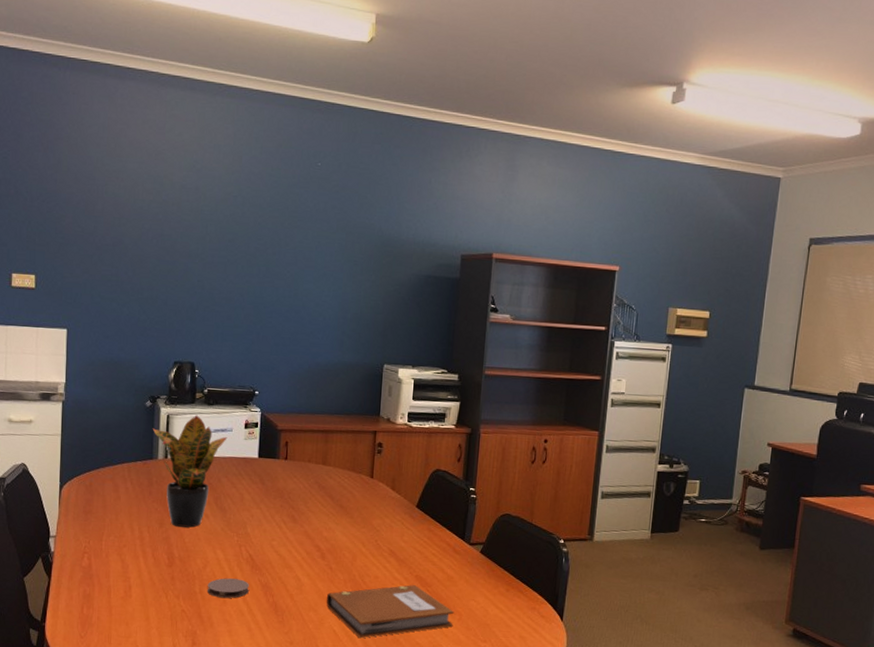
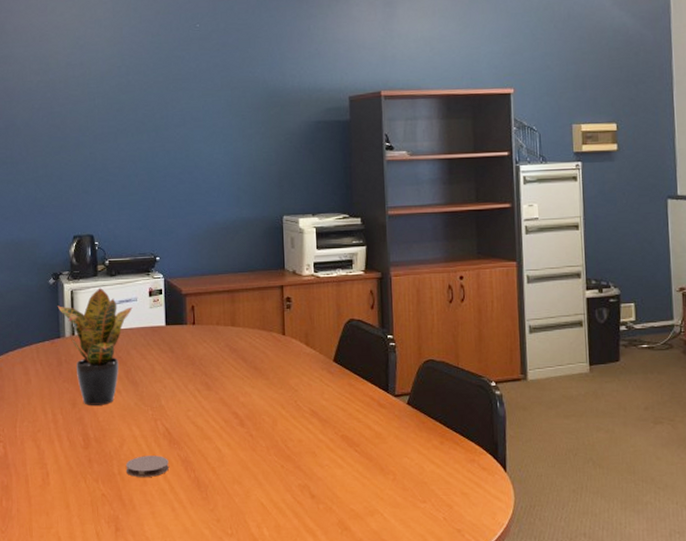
notebook: present [326,585,454,639] -> none [250,446,388,510]

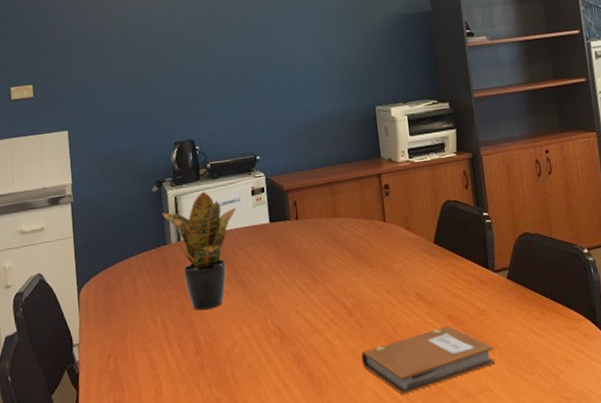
coaster: present [125,456,169,477] -> none [238,354,282,378]
notebook: none [250,446,388,510] -> present [361,326,496,396]

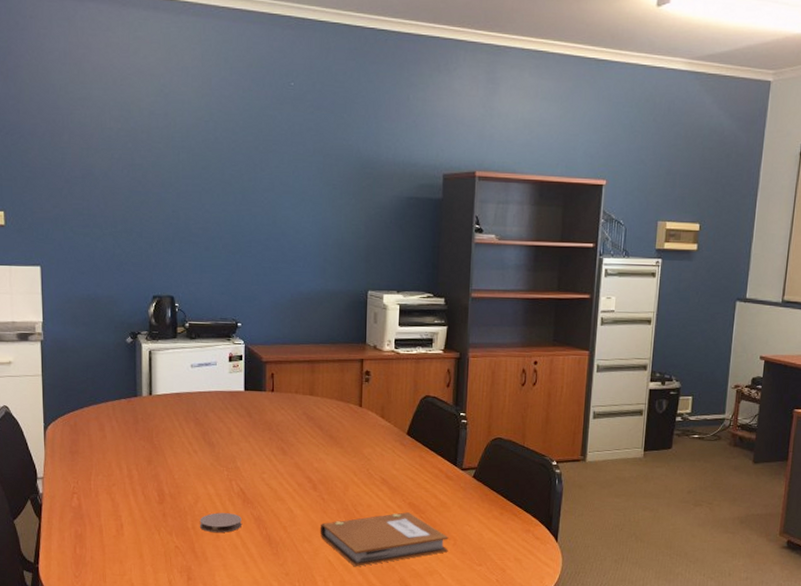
potted plant: present [161,191,237,310] -> none [134,349,212,464]
coaster: none [238,354,282,378] -> present [199,513,242,532]

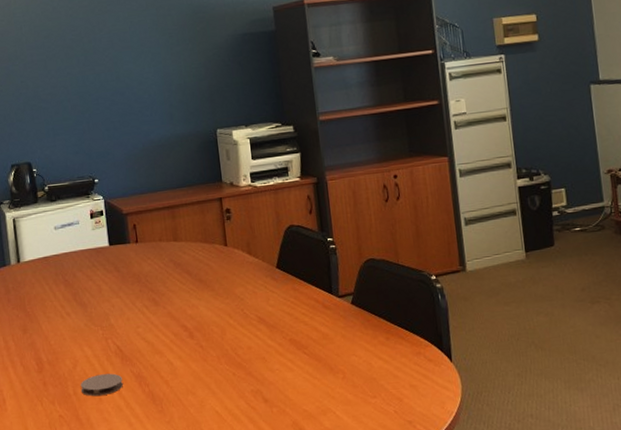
notebook: present [319,512,449,567] -> none [202,349,339,416]

